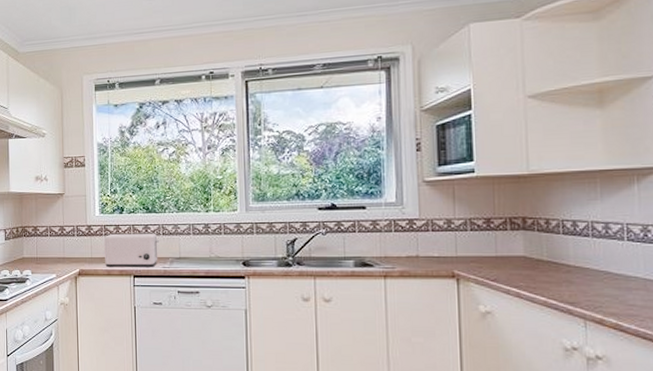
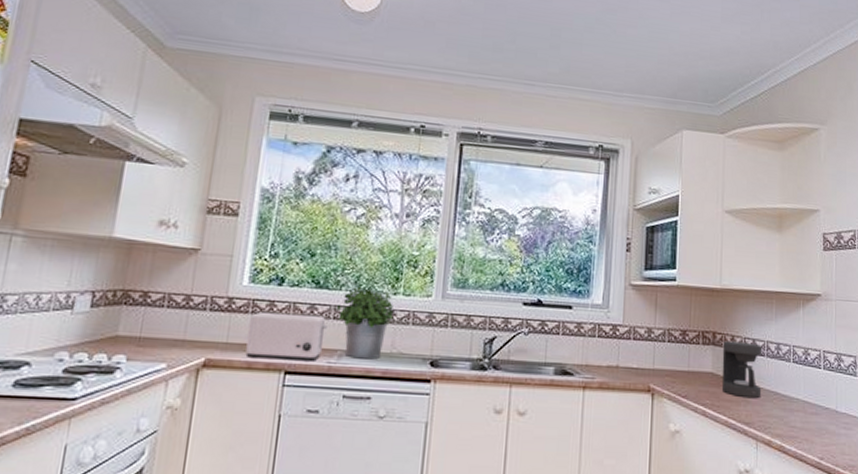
potted plant: none [163,209,209,263] -> present [336,287,394,360]
coffee maker: none [535,224,588,279] -> present [721,341,763,399]

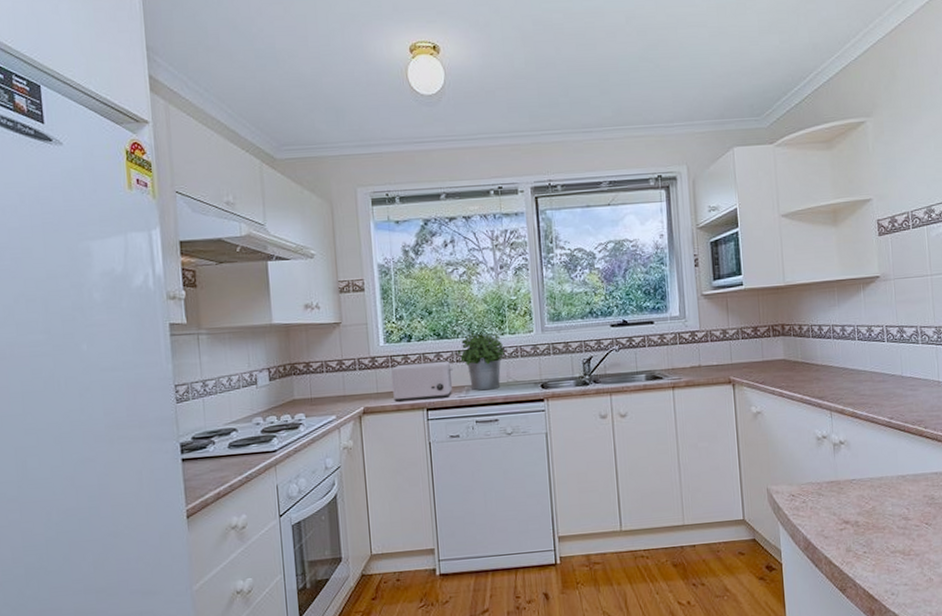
coffee maker: present [721,341,763,399] -> none [791,328,832,377]

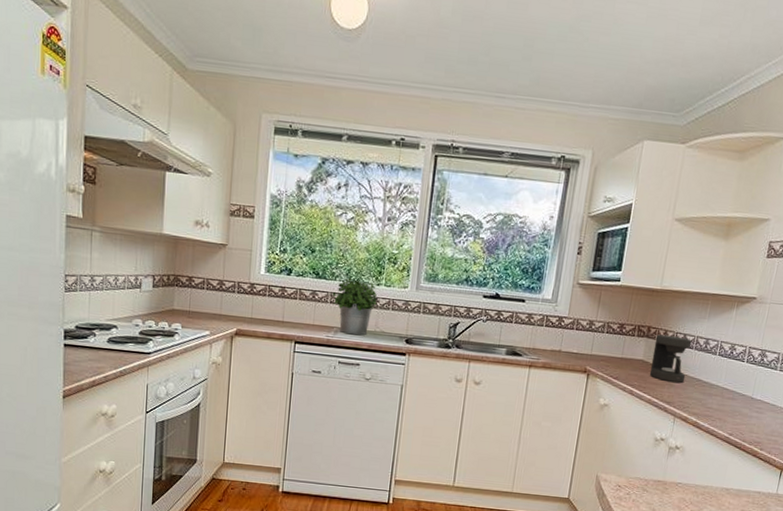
toaster: present [391,360,453,403] -> none [266,295,326,335]
coffee maker: none [791,328,832,377] -> present [649,334,692,384]

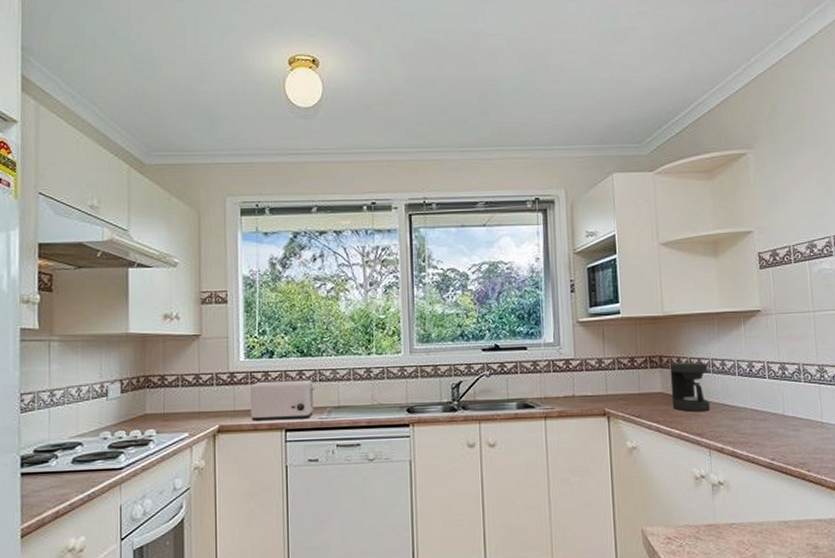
toaster: none [266,295,326,335] -> present [250,379,315,422]
potted plant: present [332,278,378,336] -> none [320,351,370,413]

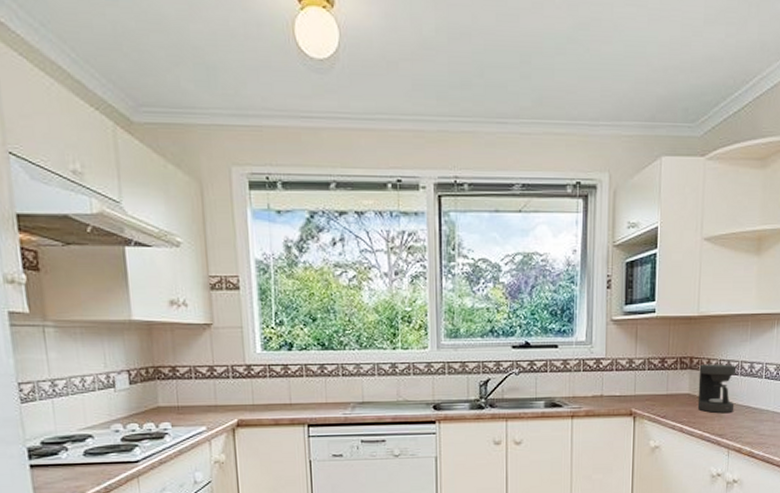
toaster: present [250,379,315,422] -> none [269,374,338,417]

